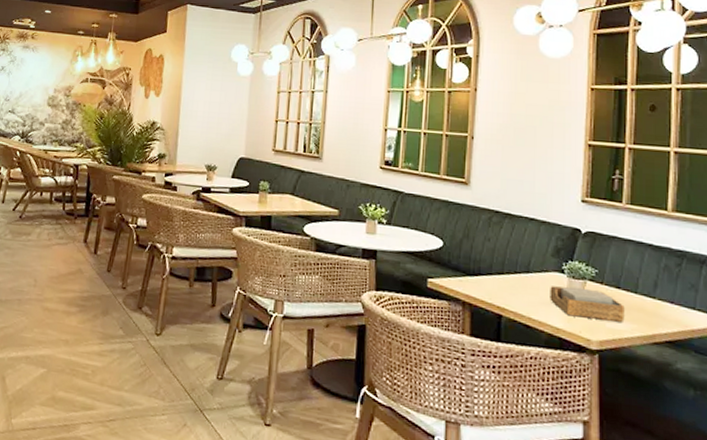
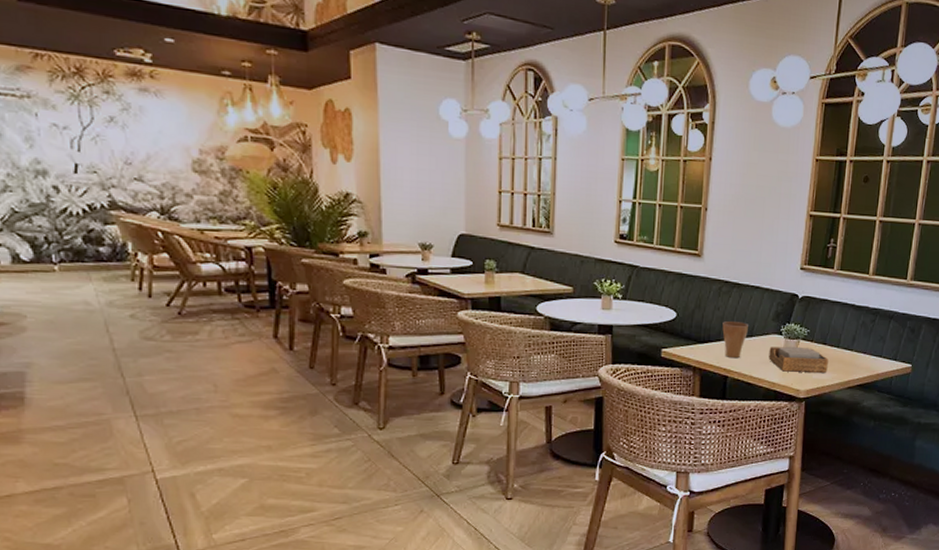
cup: none [494,254,525,296] -> present [722,321,749,359]

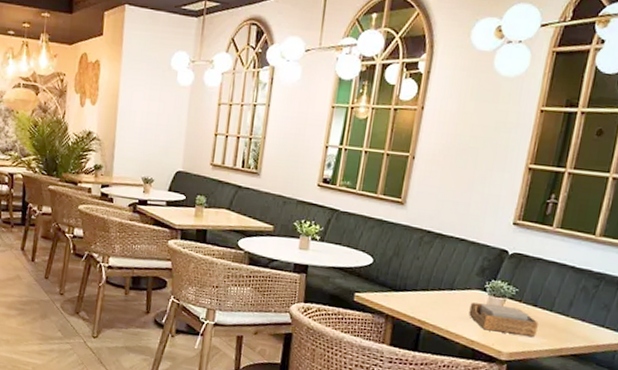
cup: present [722,321,749,359] -> none [420,271,450,311]

